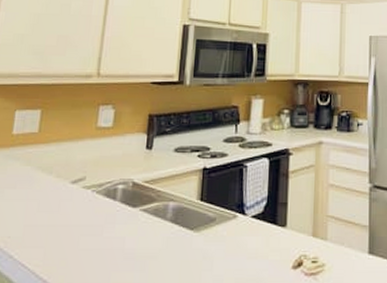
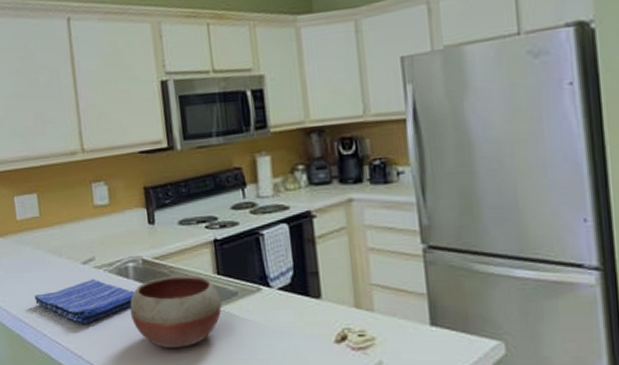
dish towel: none [9,198,119,245] -> present [34,278,136,324]
bowl: none [108,200,200,272] -> present [130,275,222,348]

